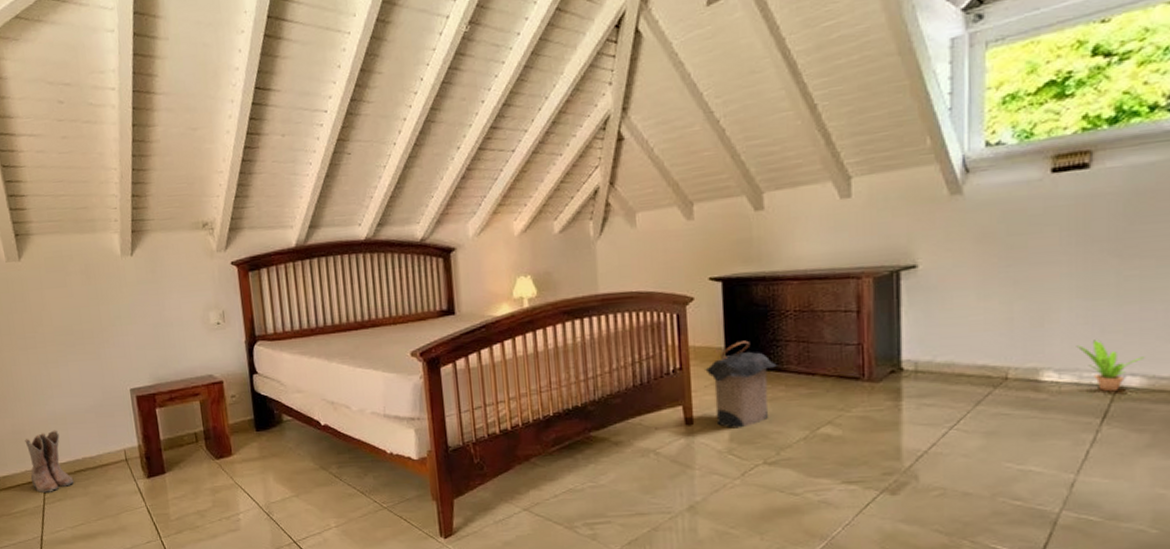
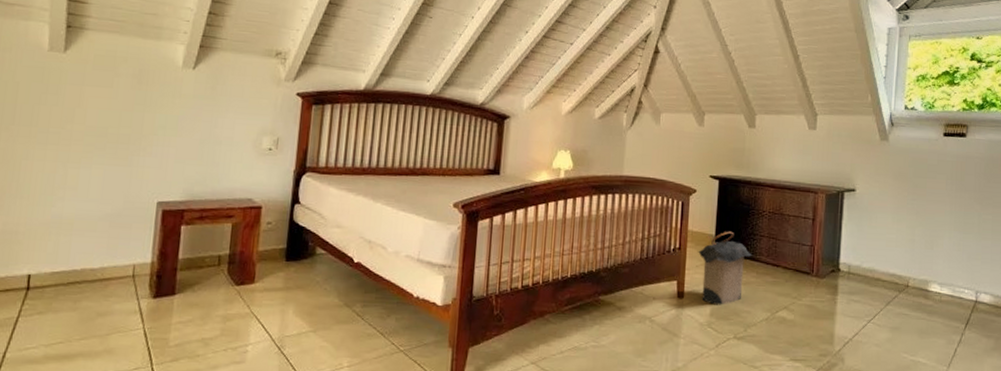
boots: present [25,430,74,493] -> none [9,234,64,303]
potted plant: present [1076,339,1145,392] -> none [952,263,993,305]

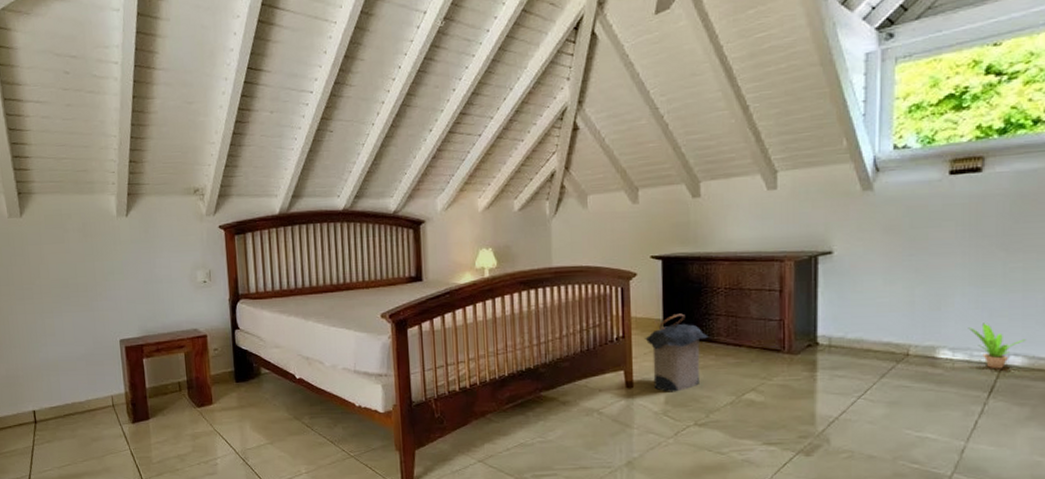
potted plant: none [952,263,993,305] -> present [968,323,1027,369]

